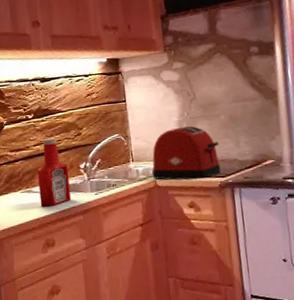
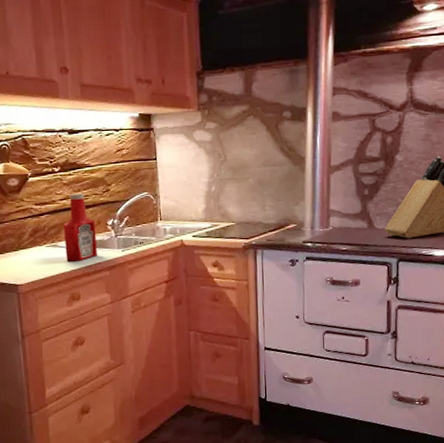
toaster: present [151,126,221,180] -> none [179,187,246,241]

